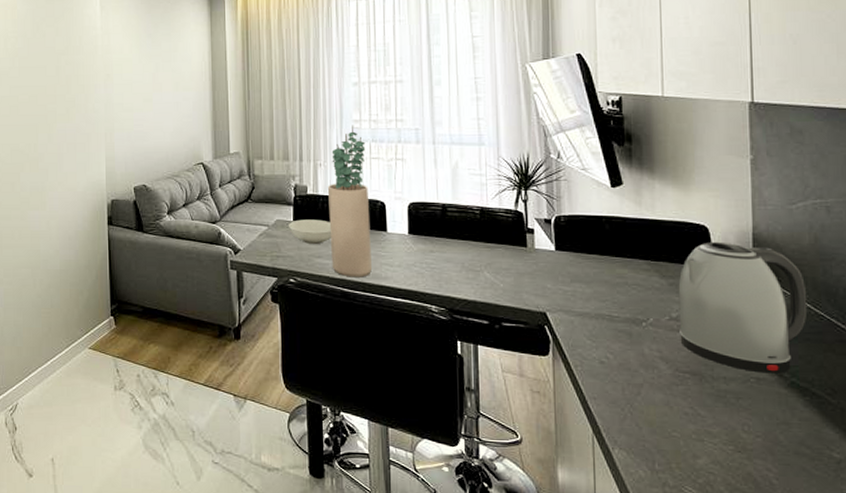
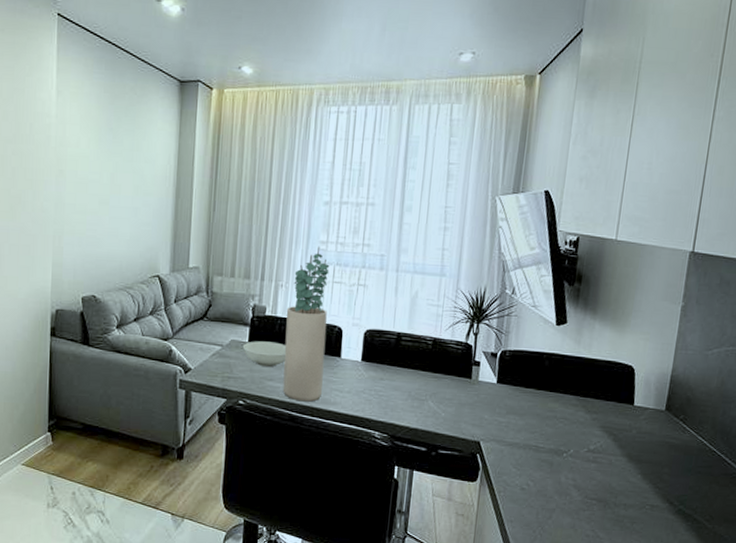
kettle: present [678,242,808,373] -> none [593,381,707,502]

